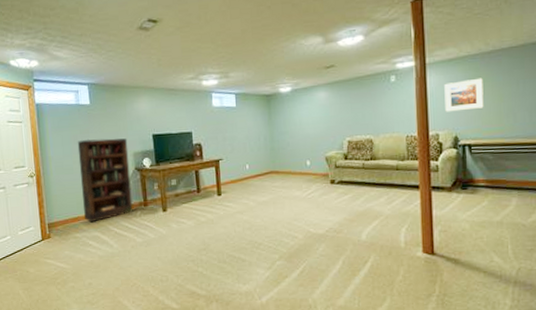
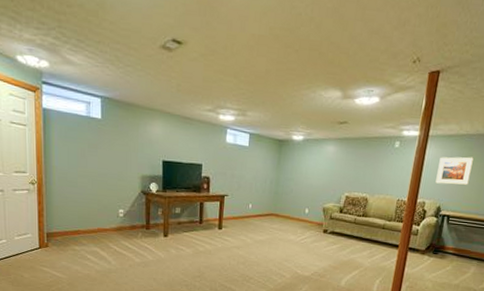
bookcase: present [77,138,133,223] -> none [84,154,137,238]

